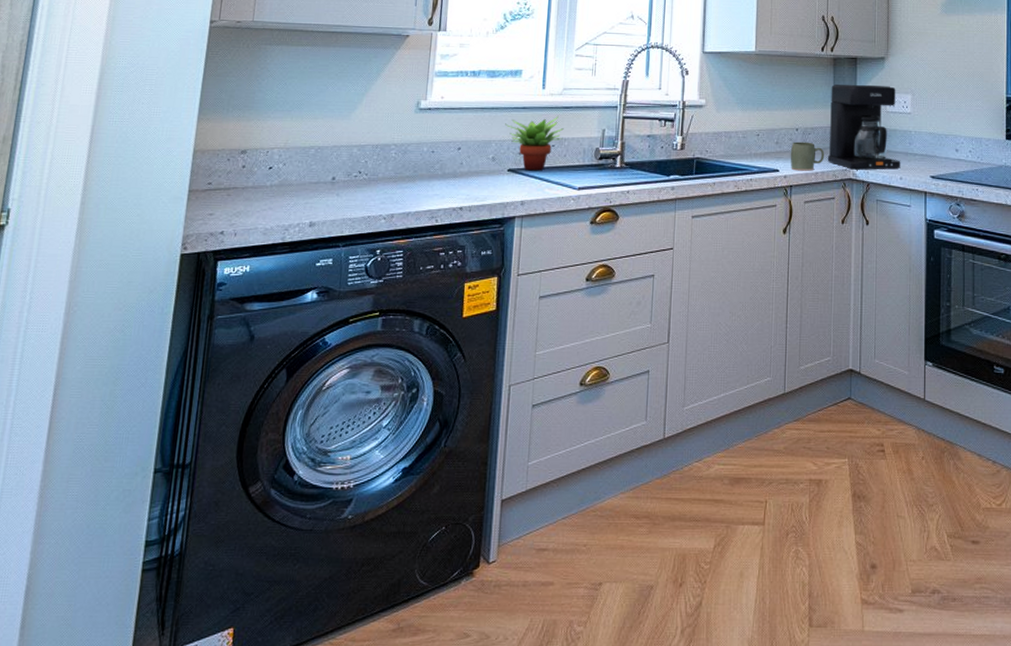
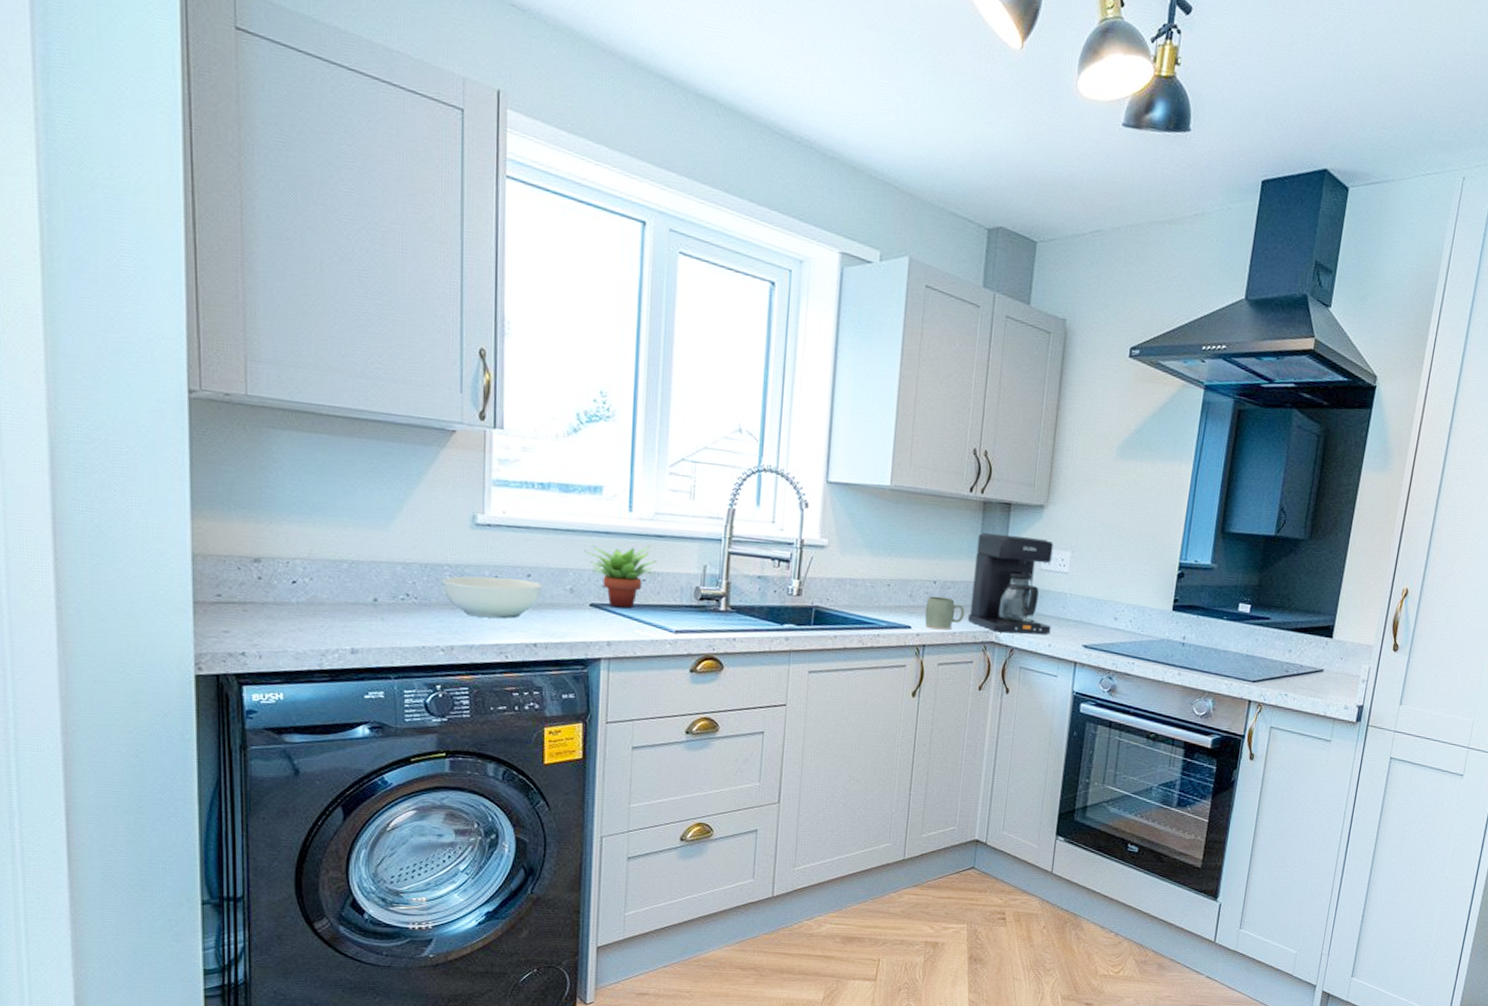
bowl: none [388,151,470,188] -> present [442,576,543,619]

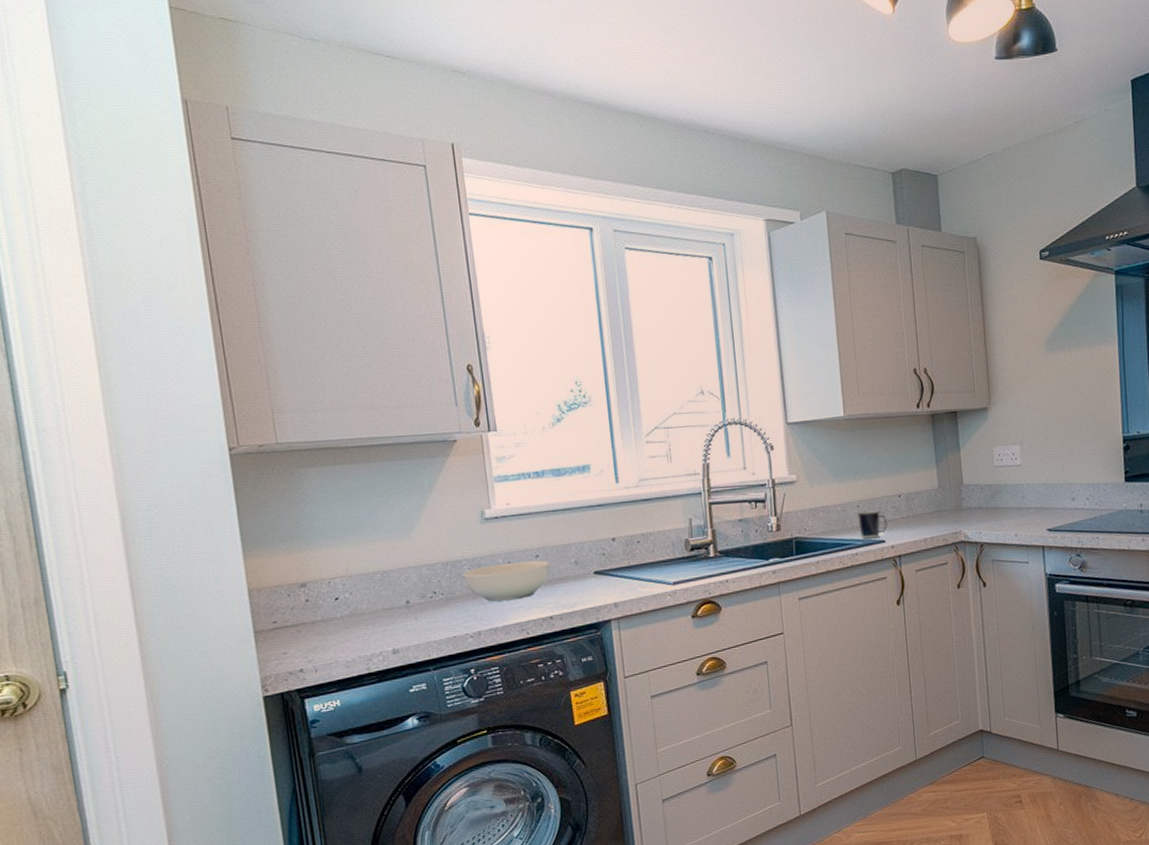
succulent plant: present [584,545,657,608] -> none [582,510,648,571]
mug: none [886,590,917,622] -> present [857,510,888,539]
mug: present [924,596,965,631] -> none [895,507,933,540]
coffee maker: present [967,533,1054,635] -> none [931,438,1015,532]

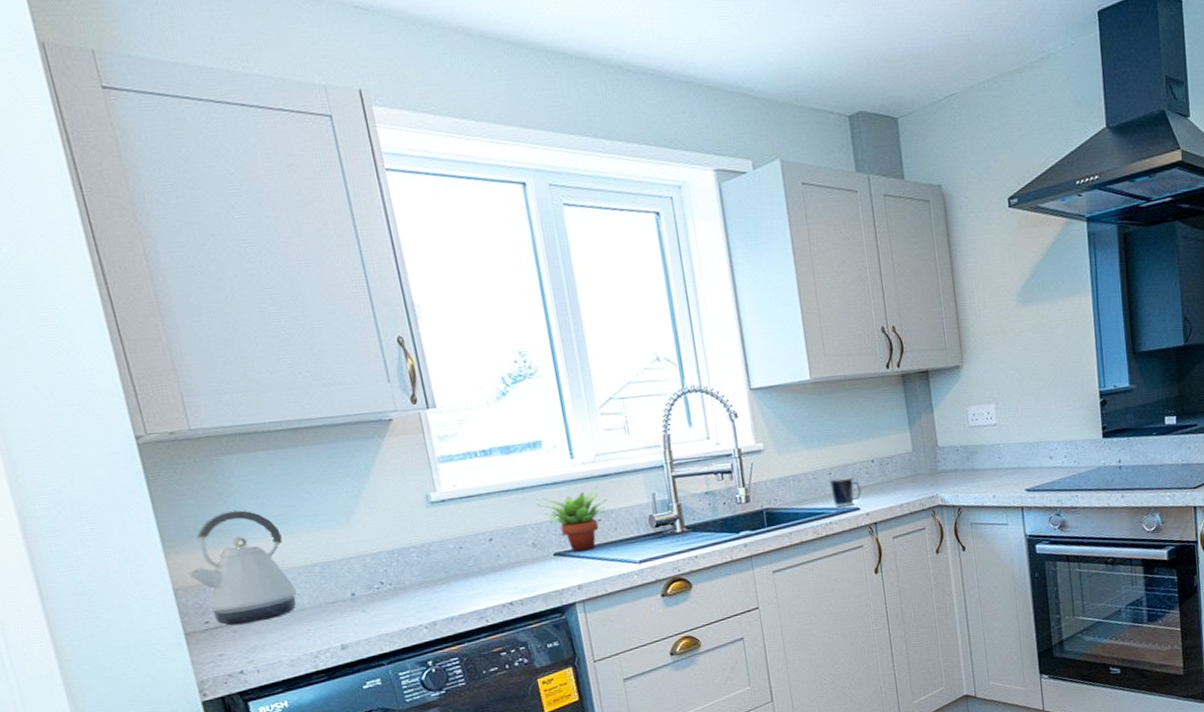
kettle: none [263,519,358,626] -> present [188,511,297,626]
bowl: present [462,560,551,602] -> none [410,543,507,590]
succulent plant: none [582,510,648,571] -> present [537,486,609,552]

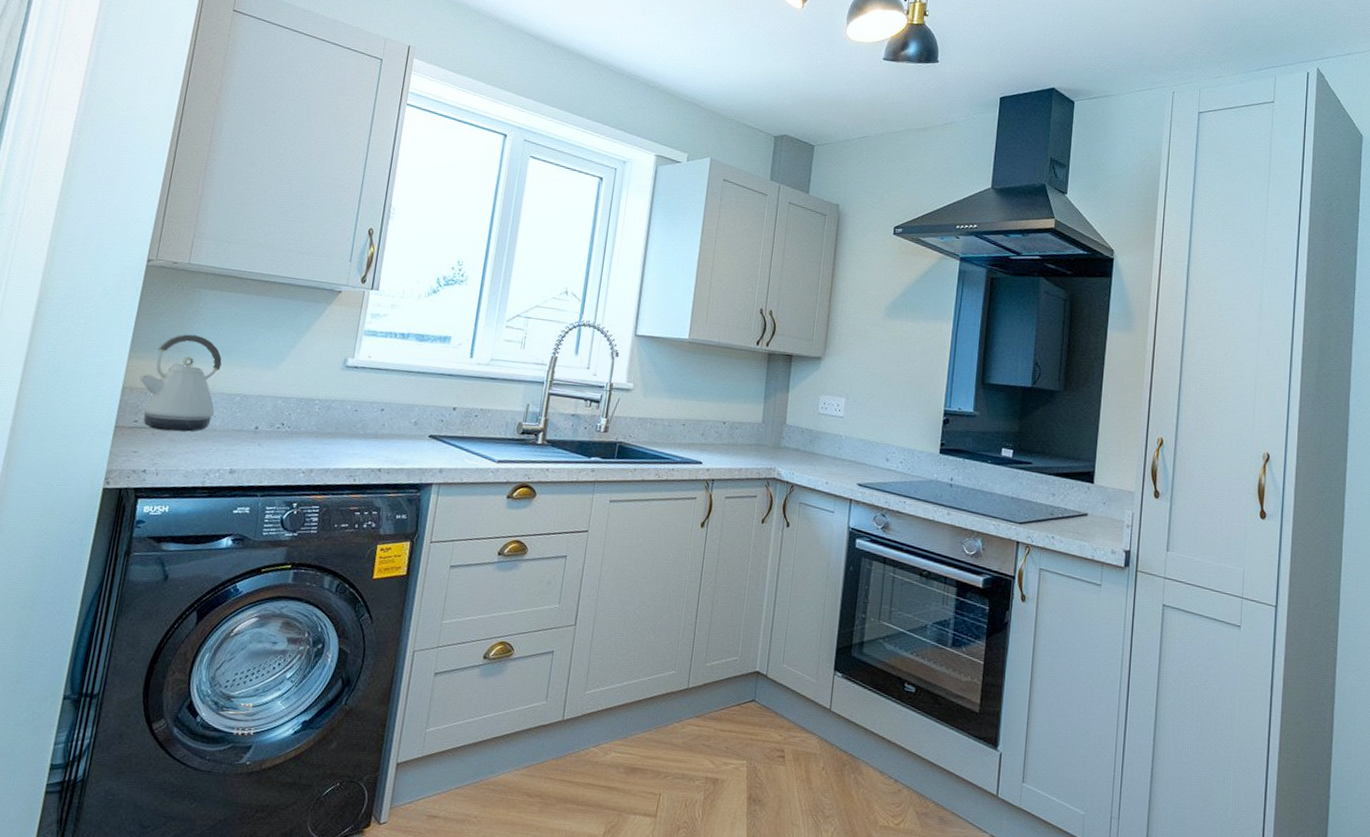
succulent plant: present [537,486,609,552] -> none [430,386,488,440]
mug: present [830,476,862,507] -> none [680,429,708,458]

